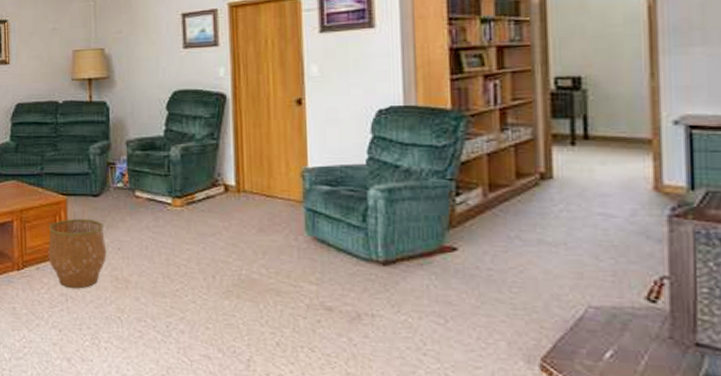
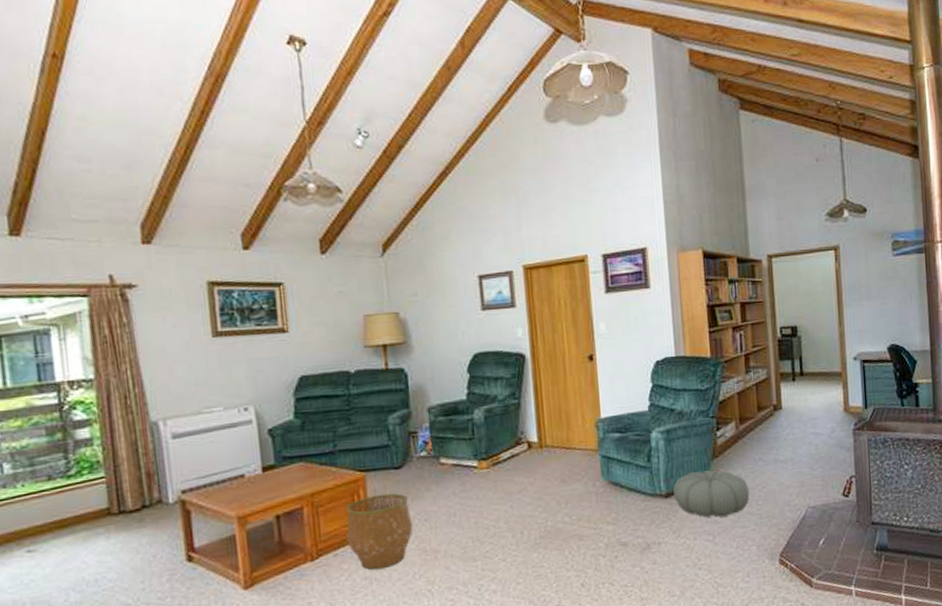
pouf: none [394,241,500,299] -> present [673,470,750,517]

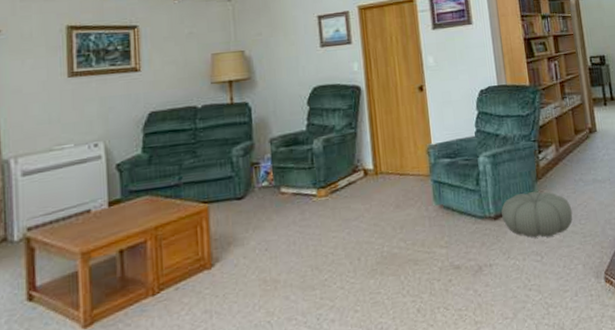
basket: present [346,493,413,570] -> none [188,223,254,303]

